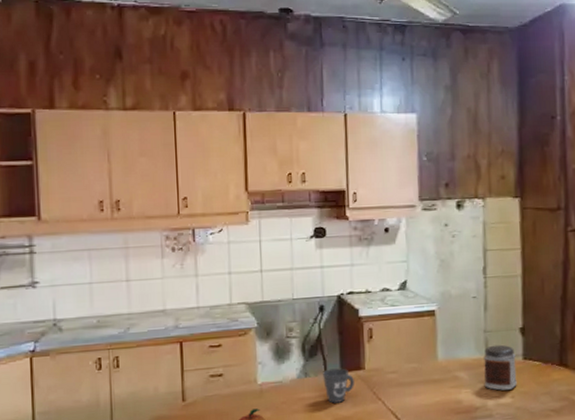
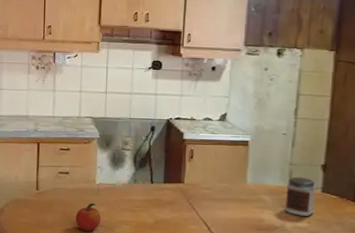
mug: present [323,368,354,404] -> none [149,179,174,208]

